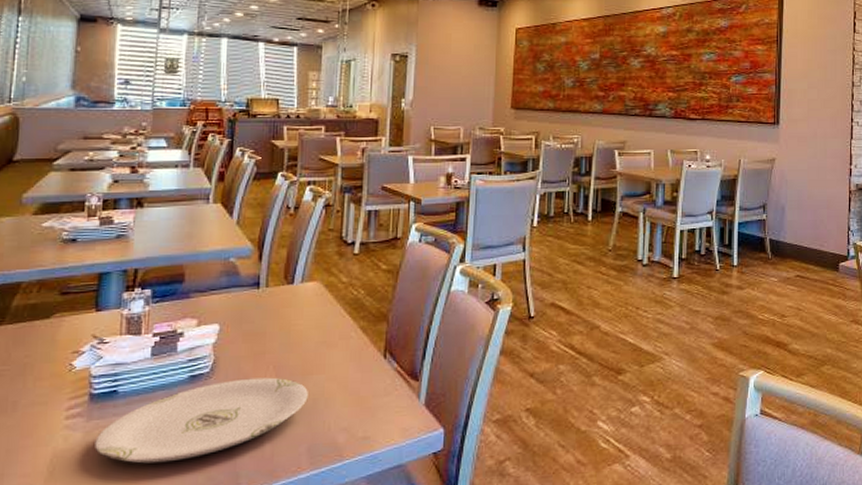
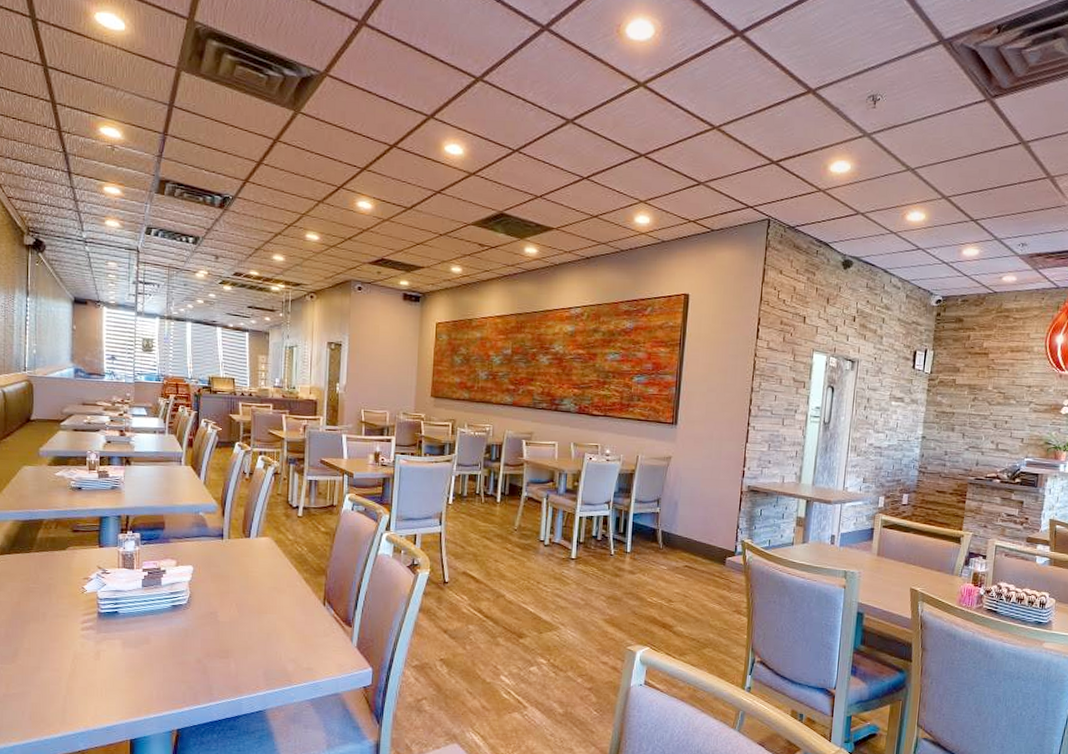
plate: present [95,377,308,464] -> none [104,611,263,672]

